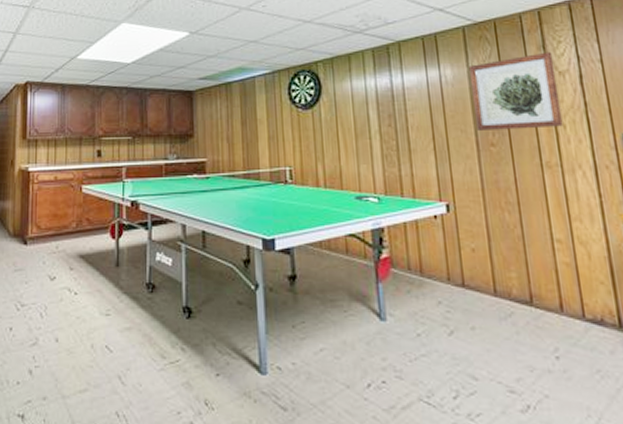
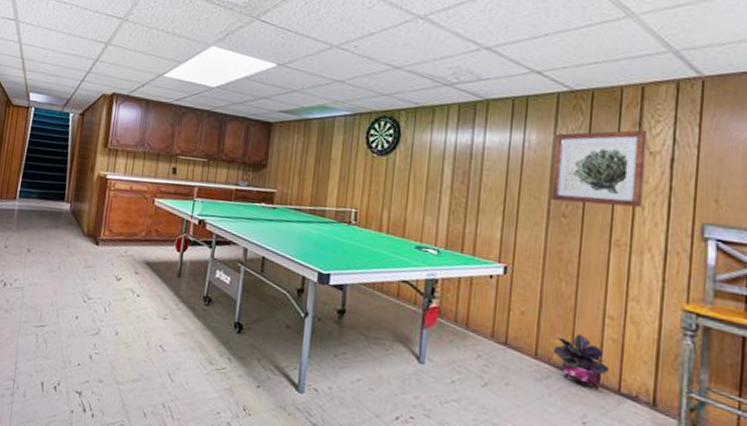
potted plant: none [511,263,570,320] -> present [553,333,609,390]

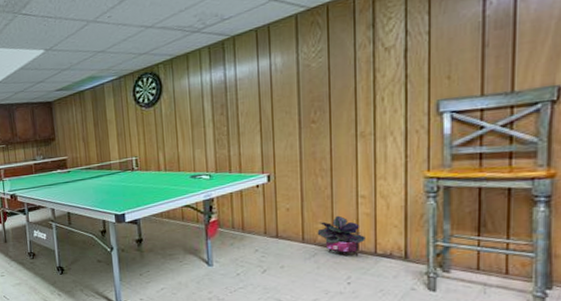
wall art: present [551,129,648,208] -> none [299,29,382,111]

